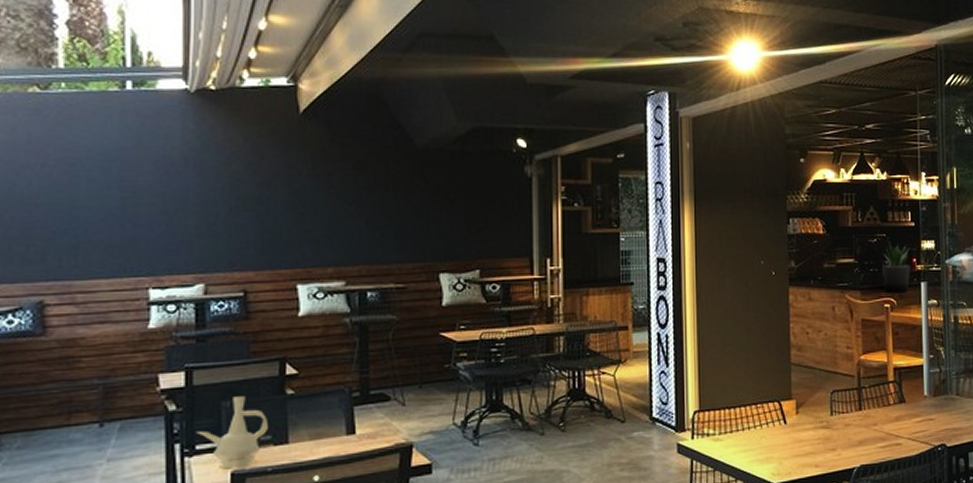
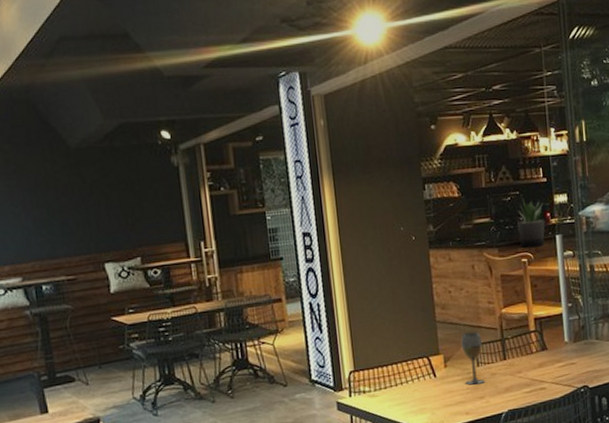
wine glass: none [815,377,838,435] -> present [461,331,485,385]

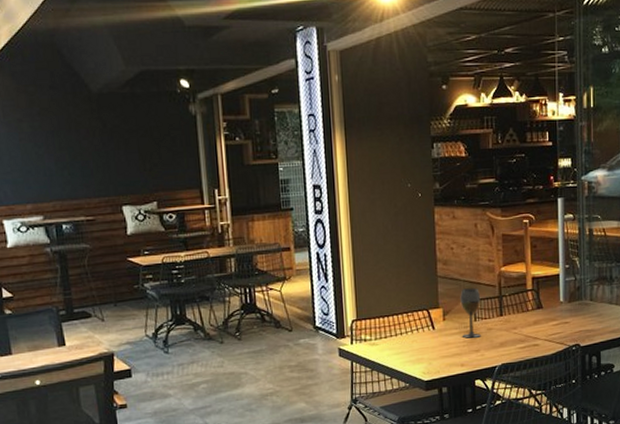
planter: present [516,198,545,249] -> none [521,161,548,211]

